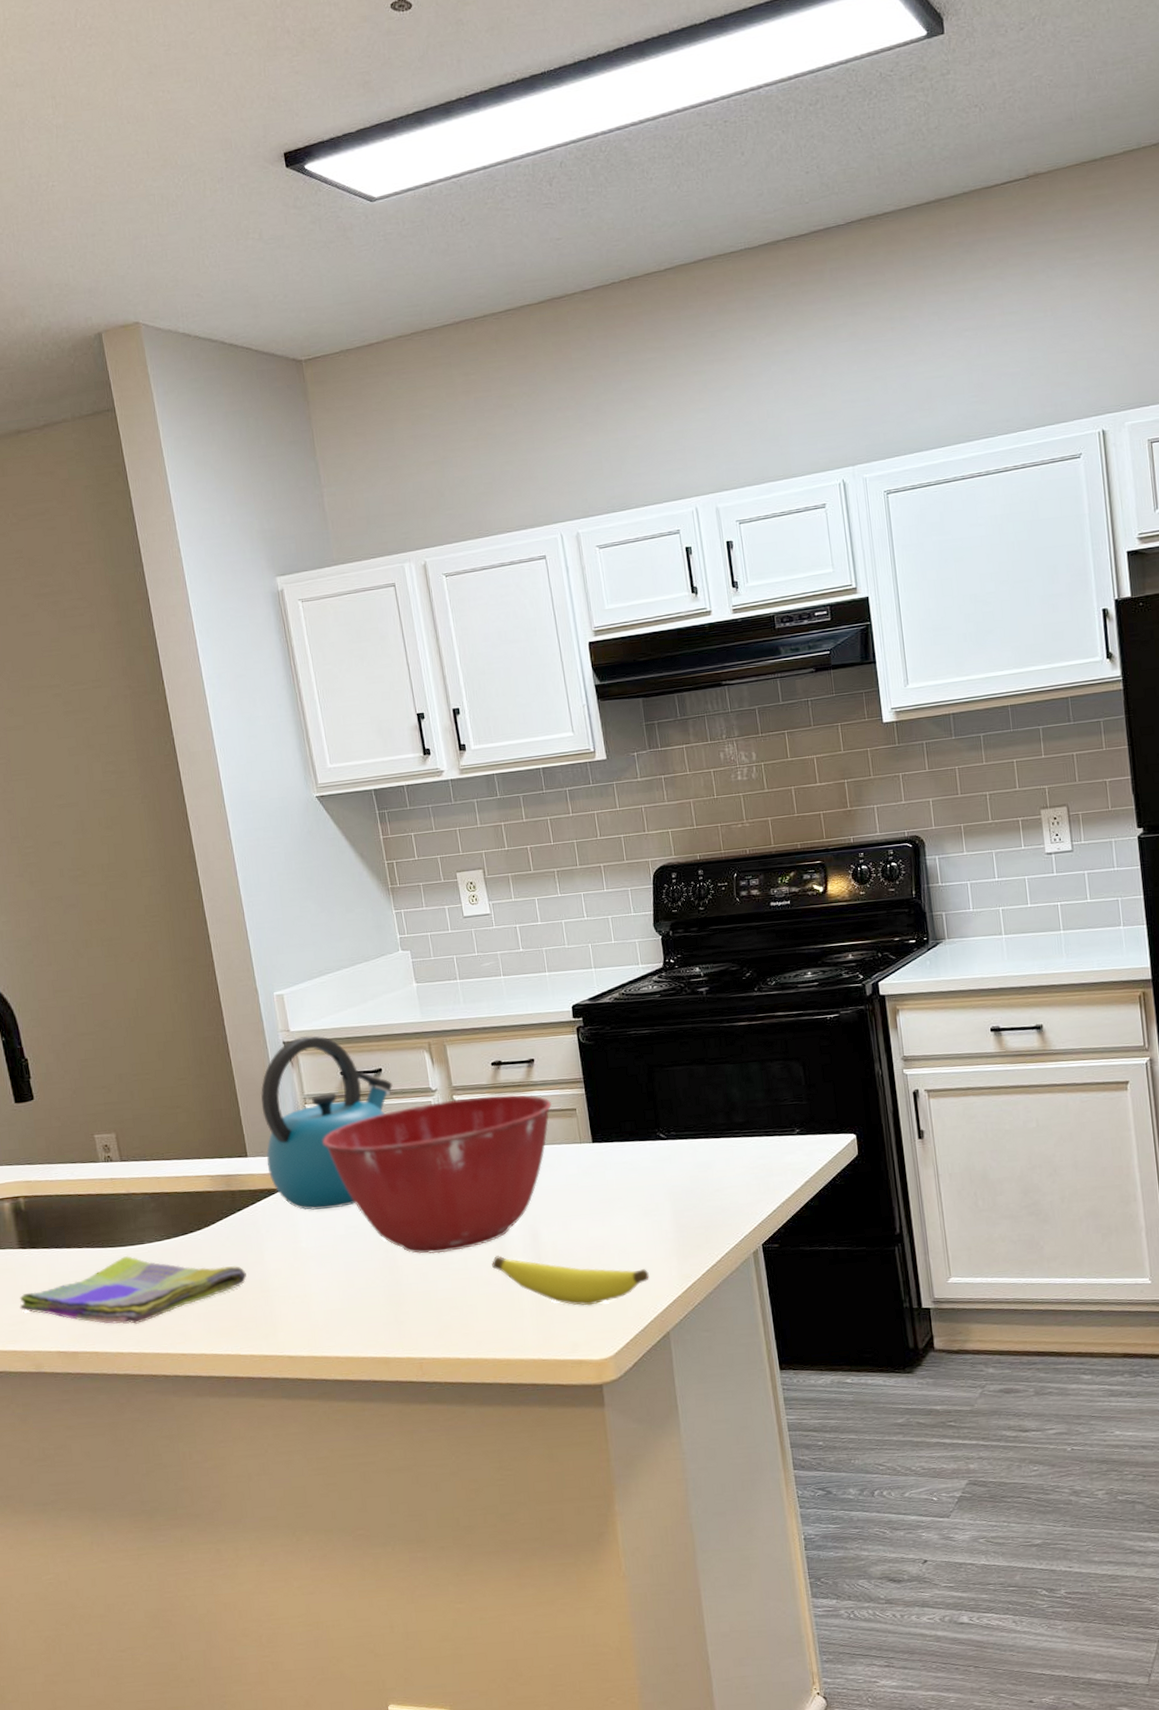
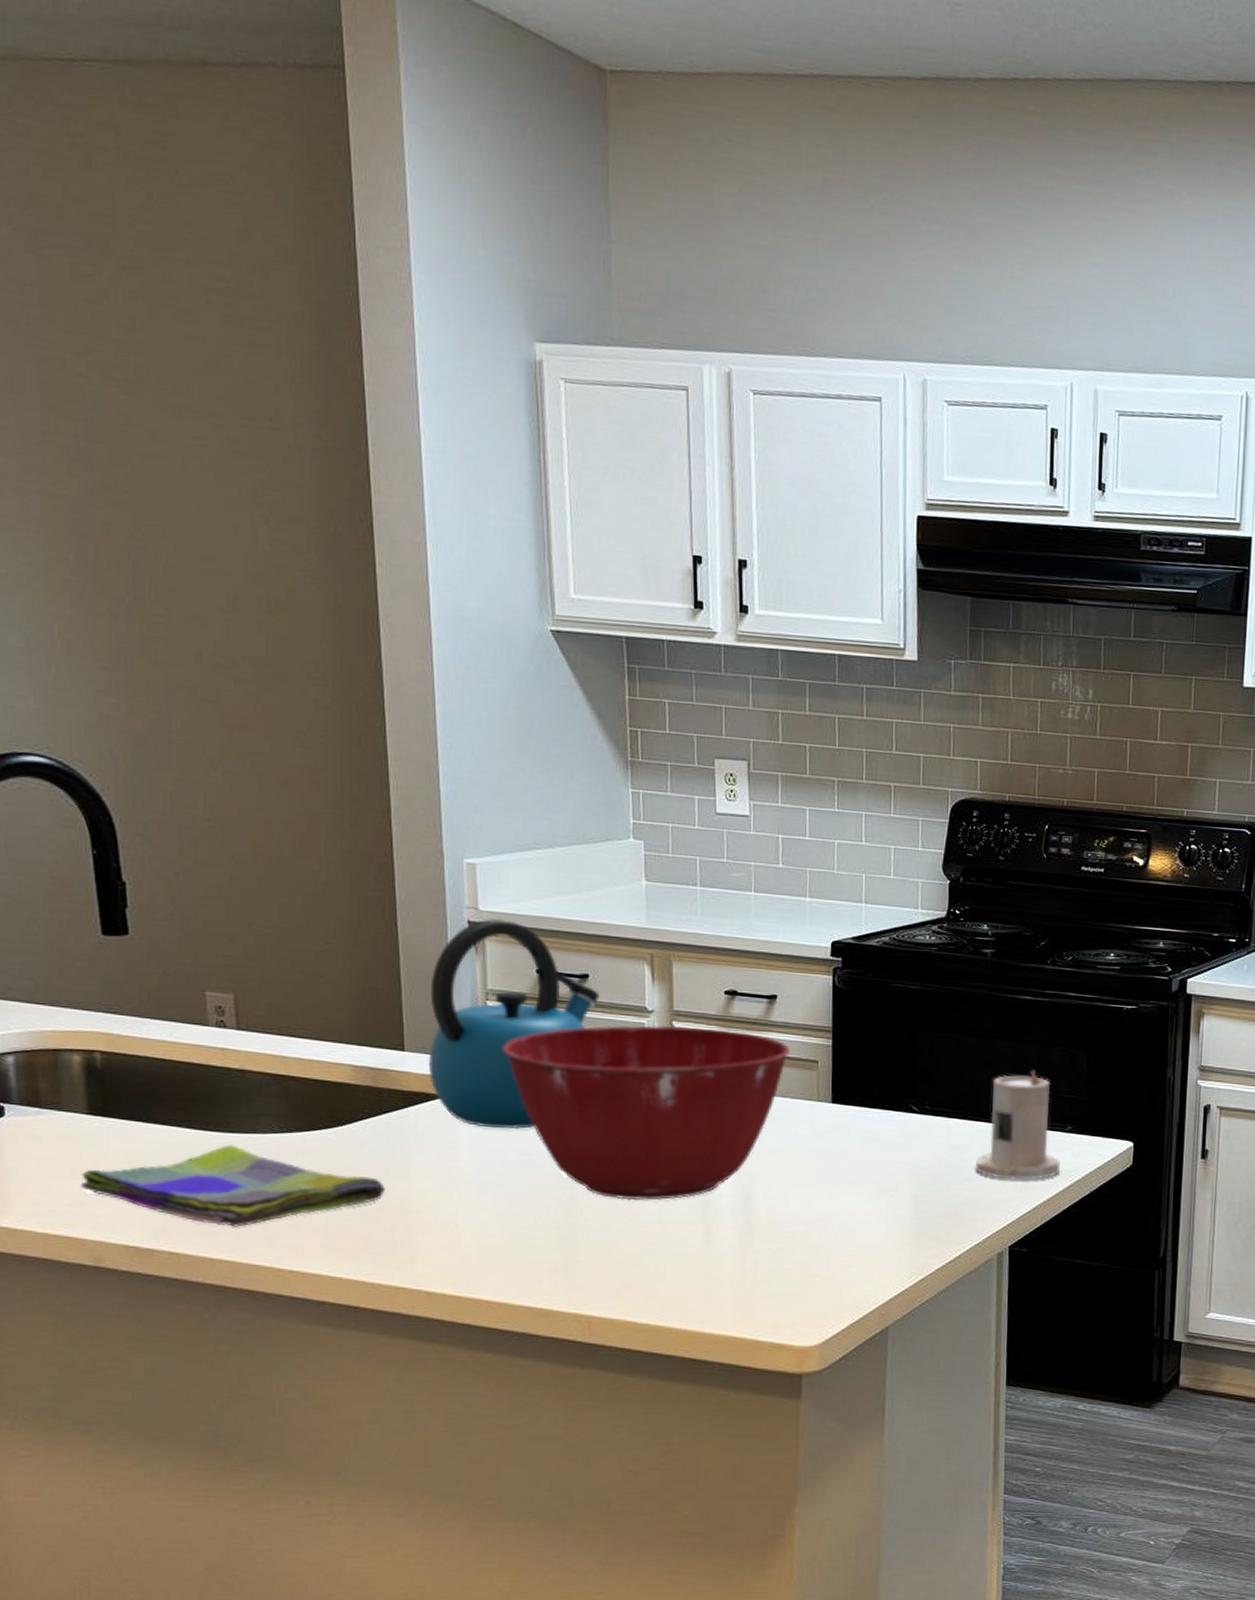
banana: present [492,1255,649,1306] -> none [691,1213,875,1285]
candle: none [721,1085,796,1185] -> present [976,1070,1061,1181]

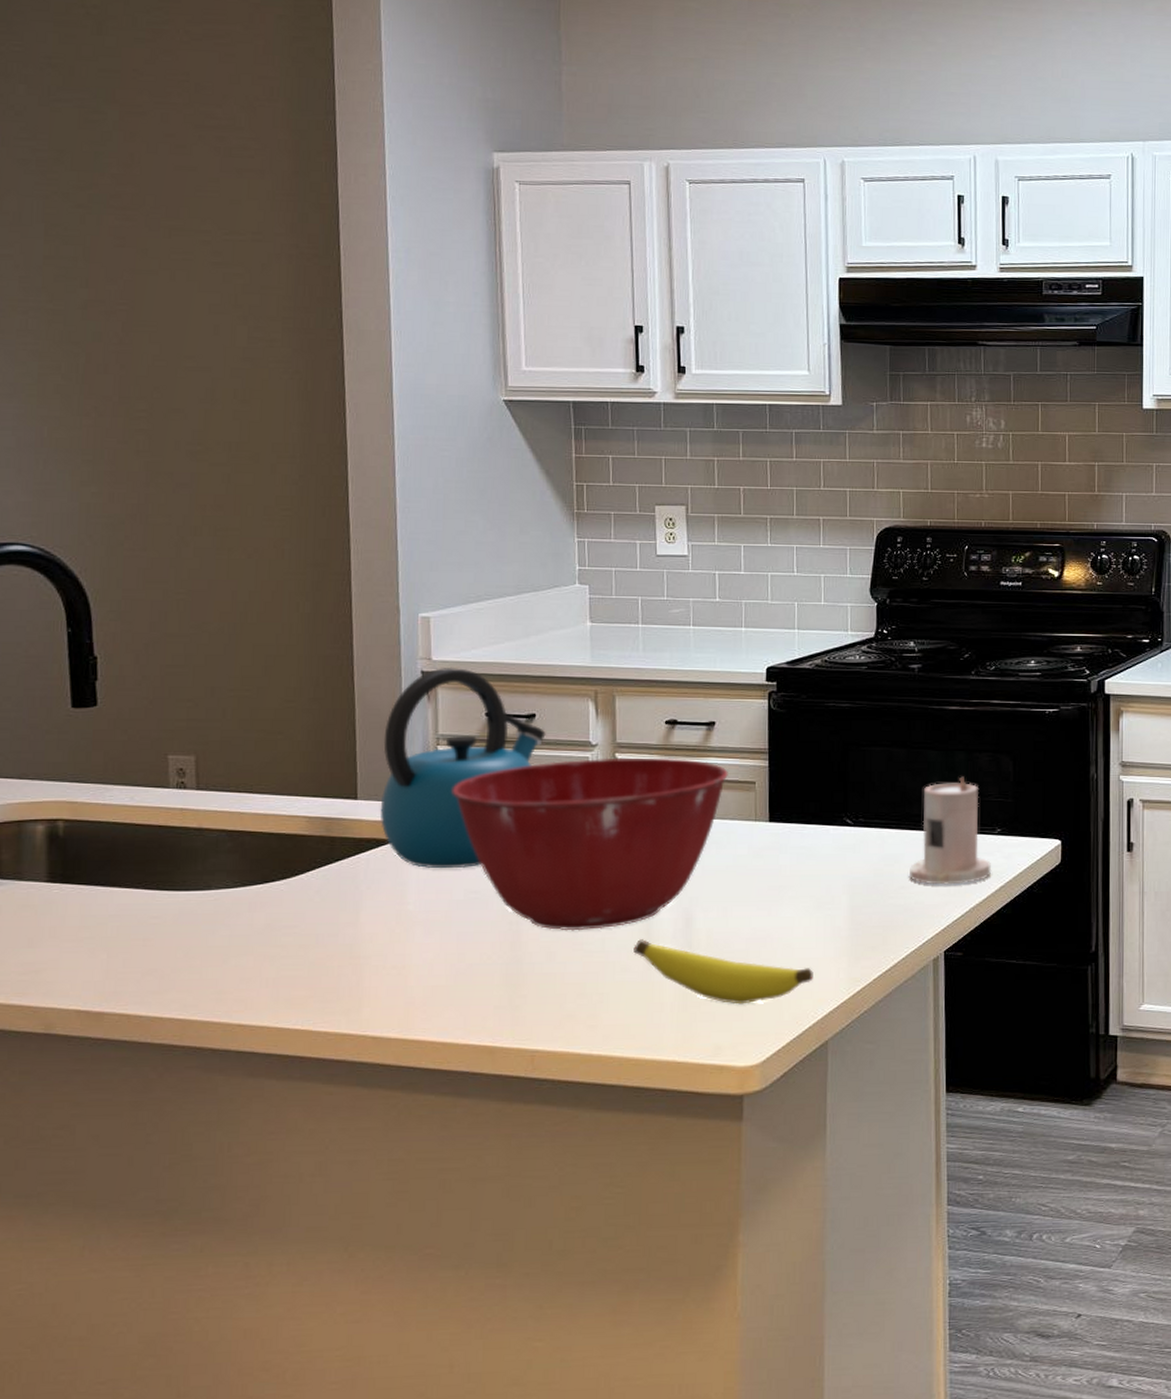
dish towel: present [80,1143,385,1228] -> none [36,901,334,986]
banana: none [691,1213,875,1285] -> present [633,939,813,1004]

